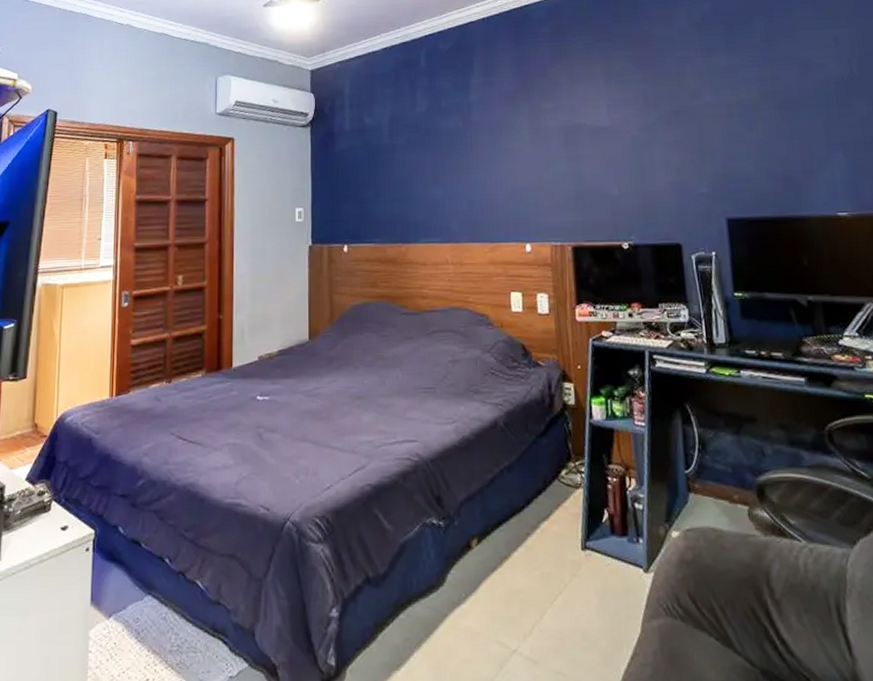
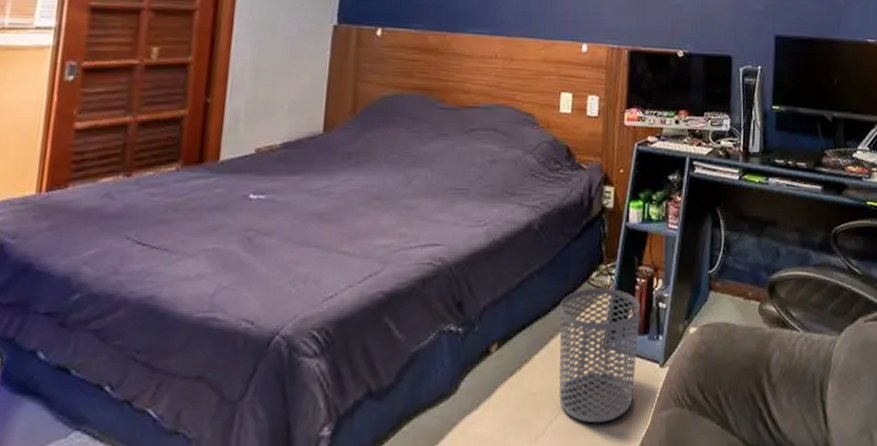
waste bin: none [533,486,619,627] -> present [559,288,640,423]

